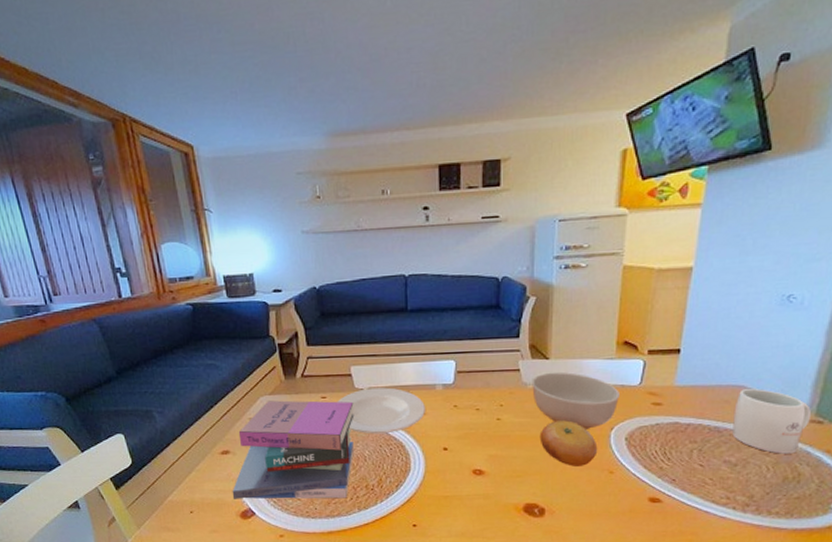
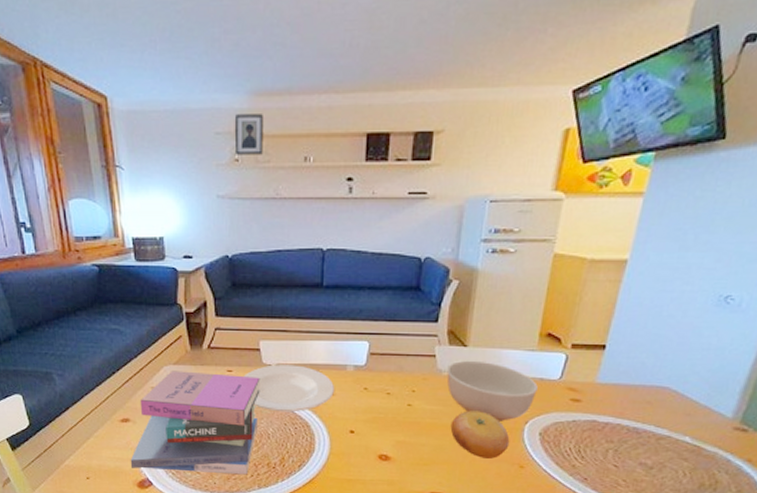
picture frame: none [315,153,343,192] -> present [236,114,263,155]
mug: present [732,389,811,454] -> none [651,391,736,460]

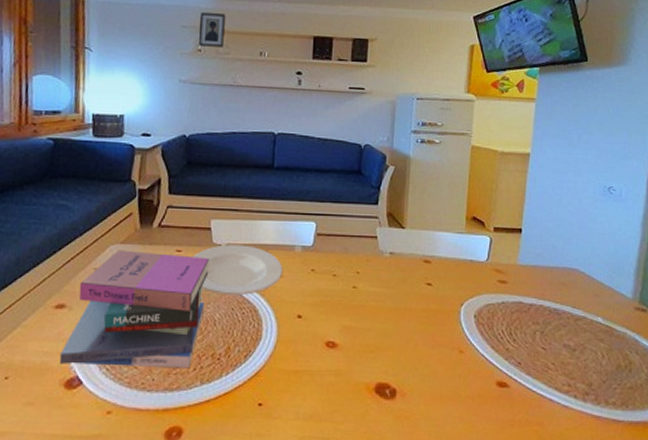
bowl: present [446,360,538,421] -> none [388,242,469,304]
fruit: present [450,410,510,459] -> none [393,293,449,343]

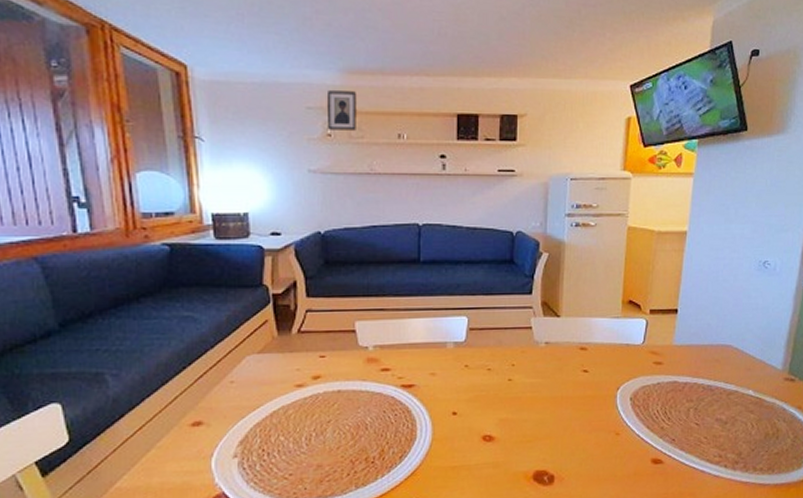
books: present [59,250,210,369] -> none [202,360,357,482]
plate: present [192,244,283,296] -> none [337,345,434,399]

